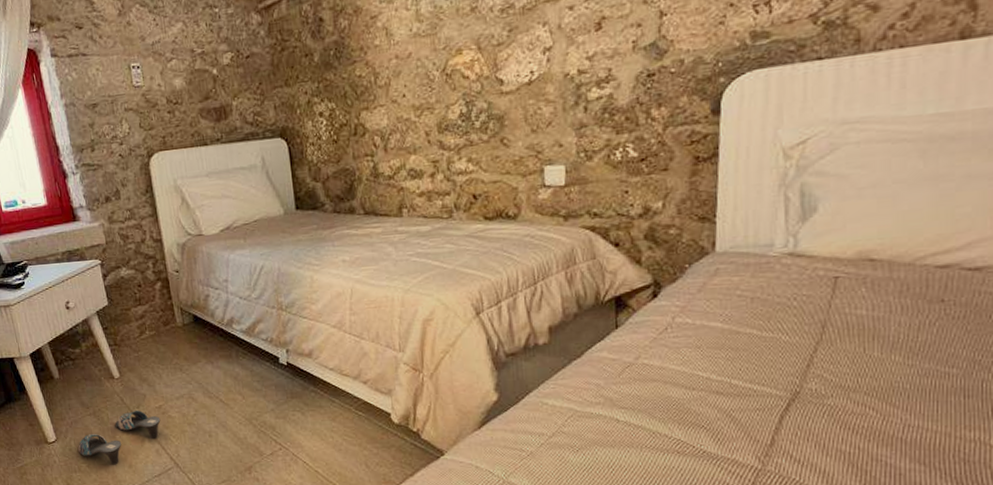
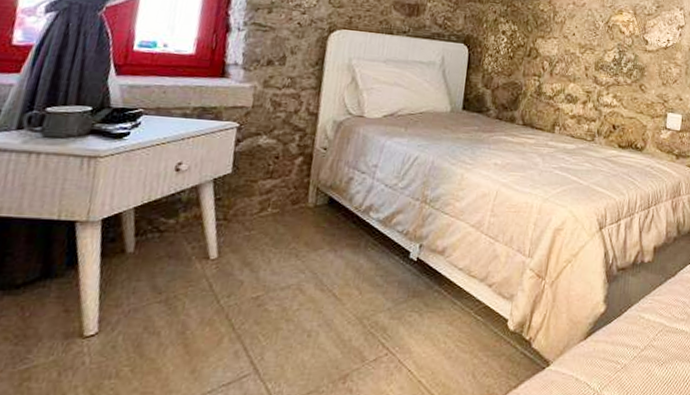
slippers: present [78,411,161,465] -> none [125,300,254,369]

